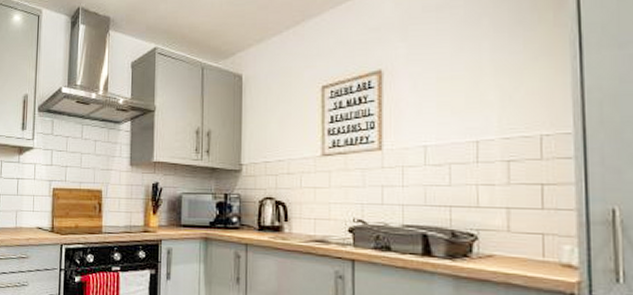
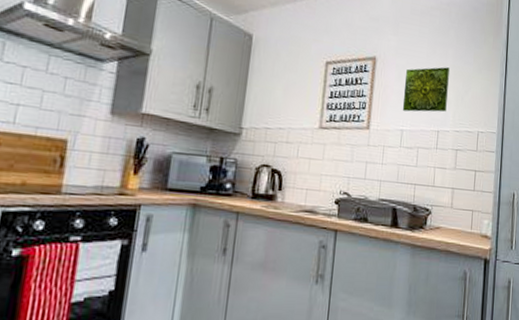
decorative tile: none [422,64,487,124] -> present [402,67,450,112]

